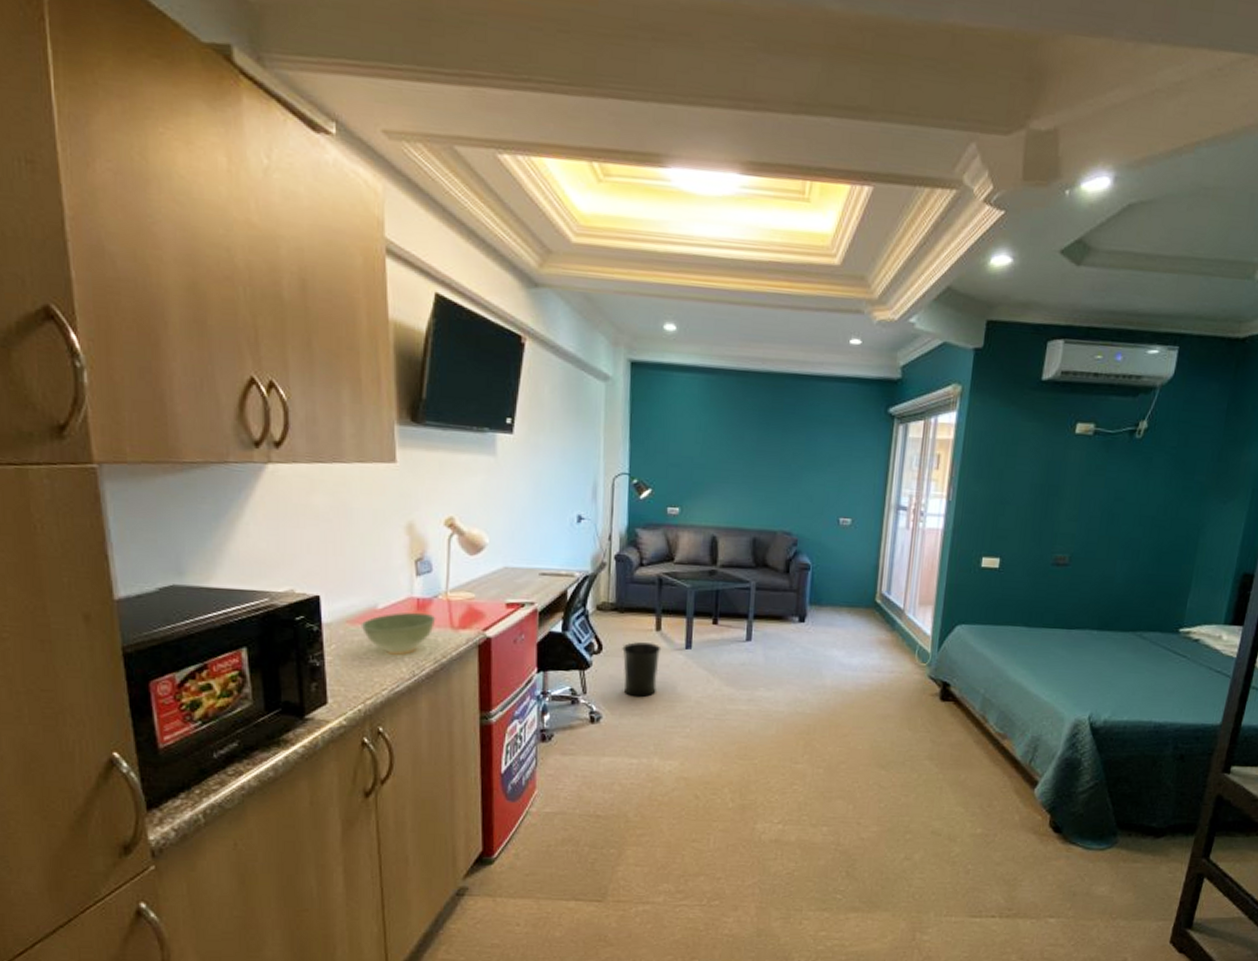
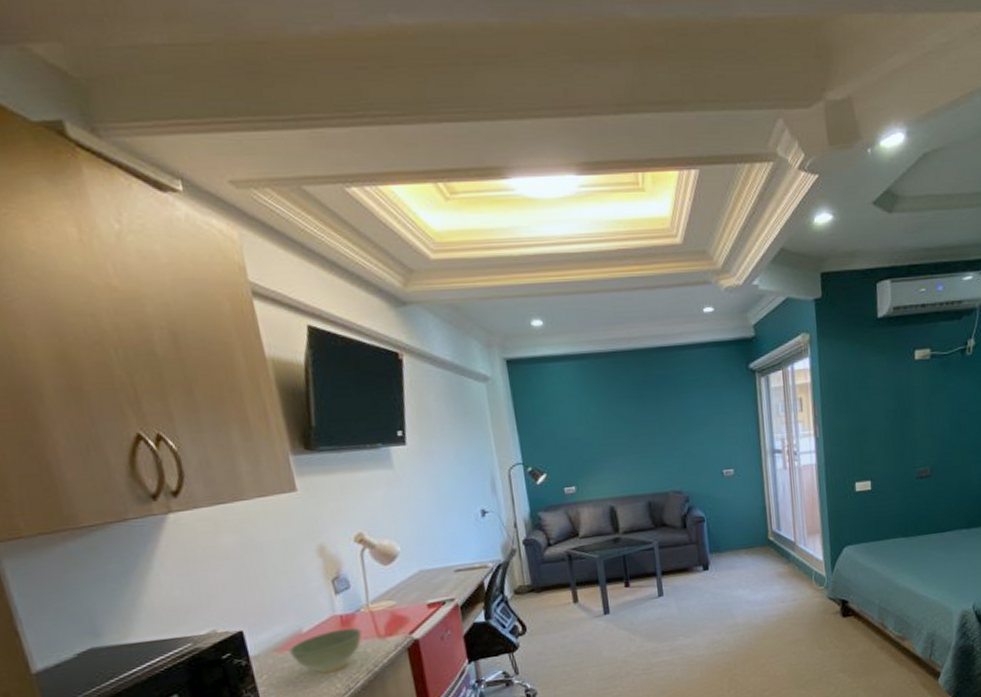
waste bin: present [622,642,662,698] -> none [545,614,584,669]

